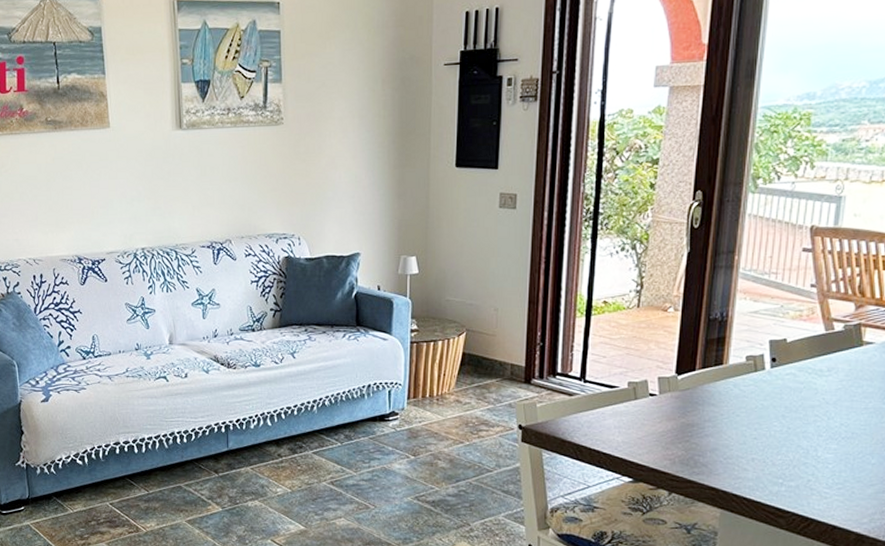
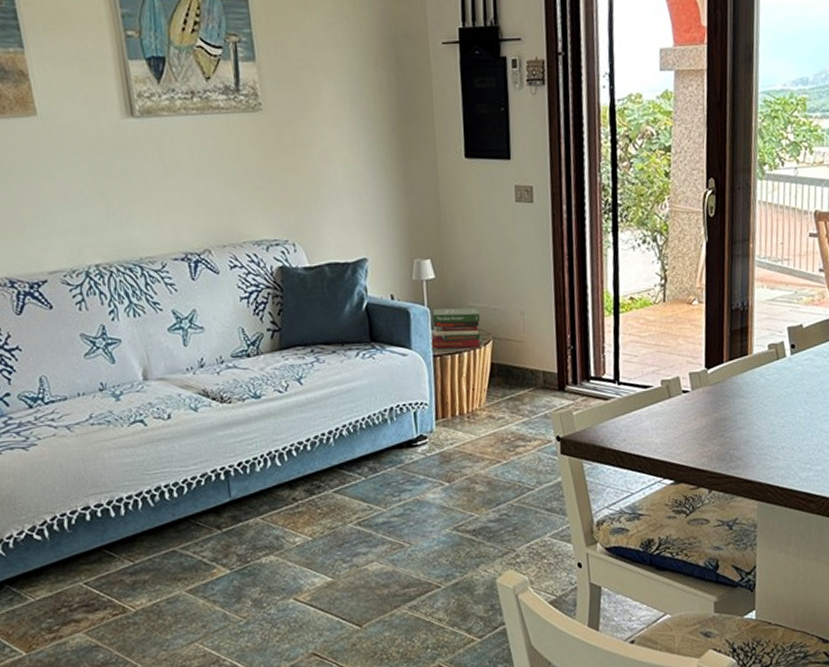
books: none [408,300,457,338] -> present [430,307,481,349]

